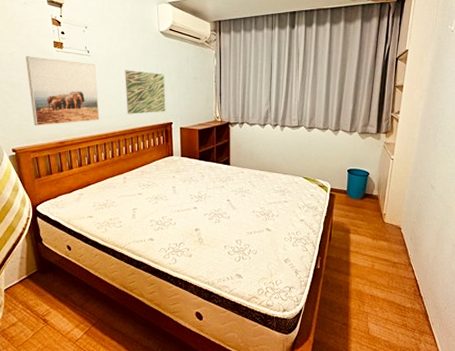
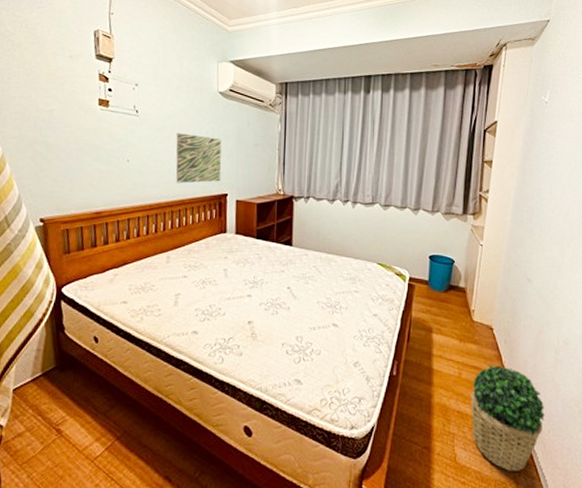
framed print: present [26,56,100,126] -> none [65,114,145,194]
potted plant: none [382,257,442,340] -> present [471,364,545,471]

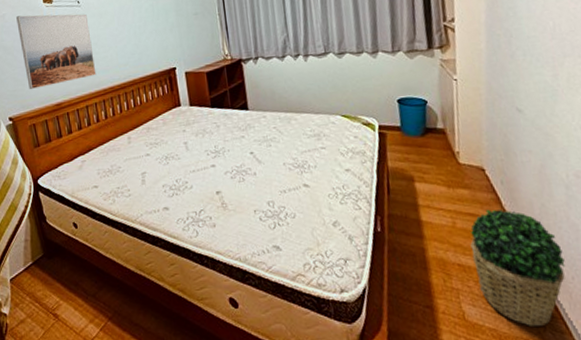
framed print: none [65,114,145,194] -> present [16,14,97,90]
wall art: present [176,133,222,183] -> none [118,14,167,65]

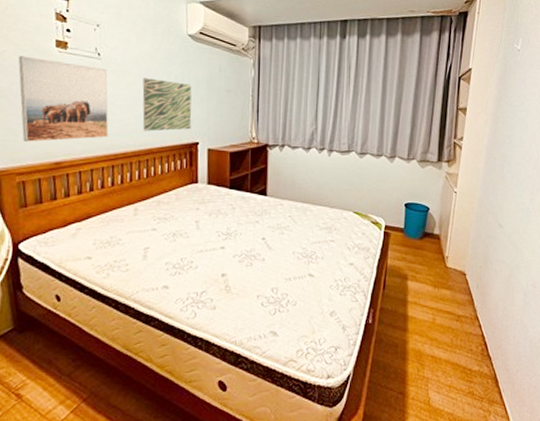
wall art: none [118,14,167,65] -> present [142,78,192,131]
potted plant: present [470,209,566,326] -> none [444,309,514,411]

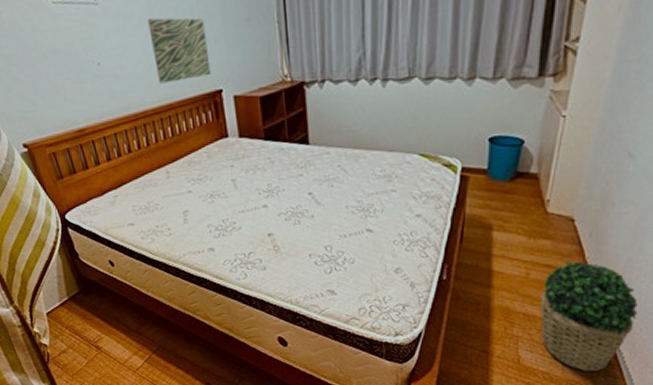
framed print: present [18,56,109,143] -> none [16,14,124,112]
potted plant: none [444,309,514,411] -> present [540,261,638,371]

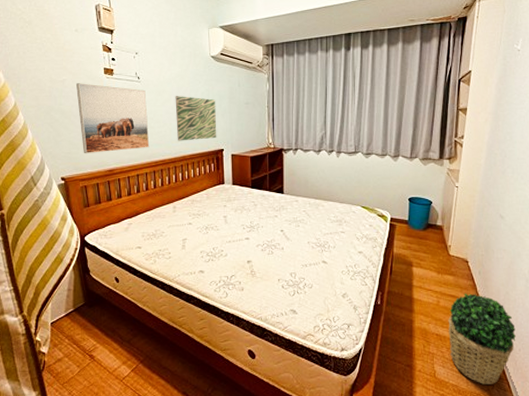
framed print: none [16,14,124,112] -> present [76,83,150,154]

